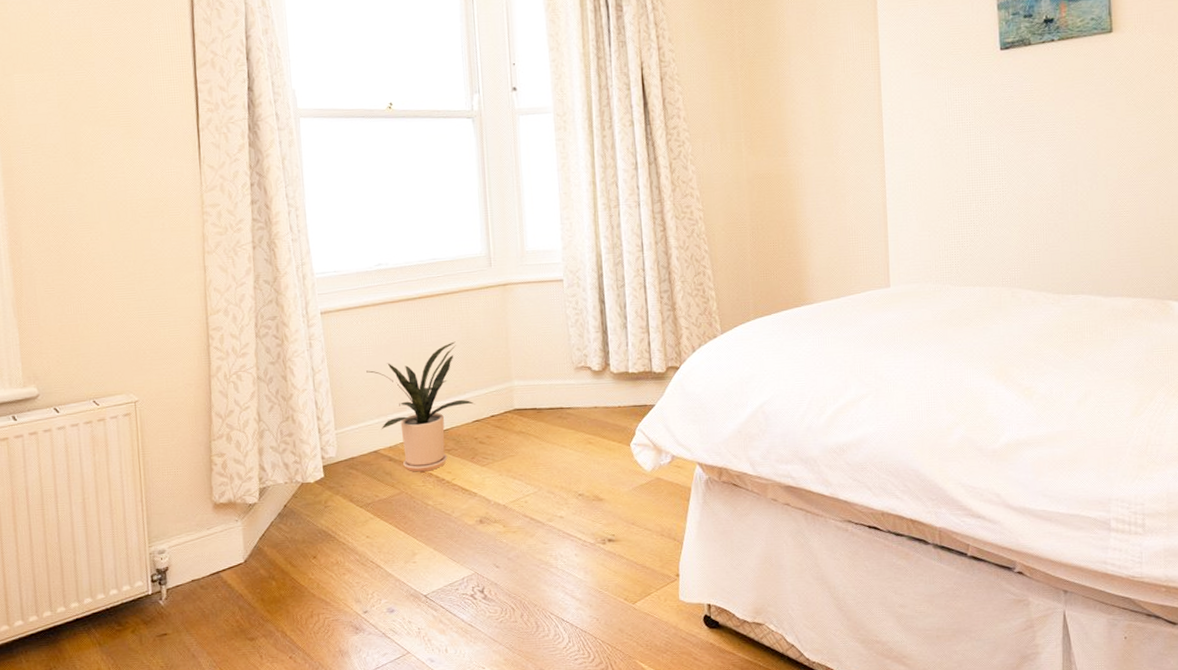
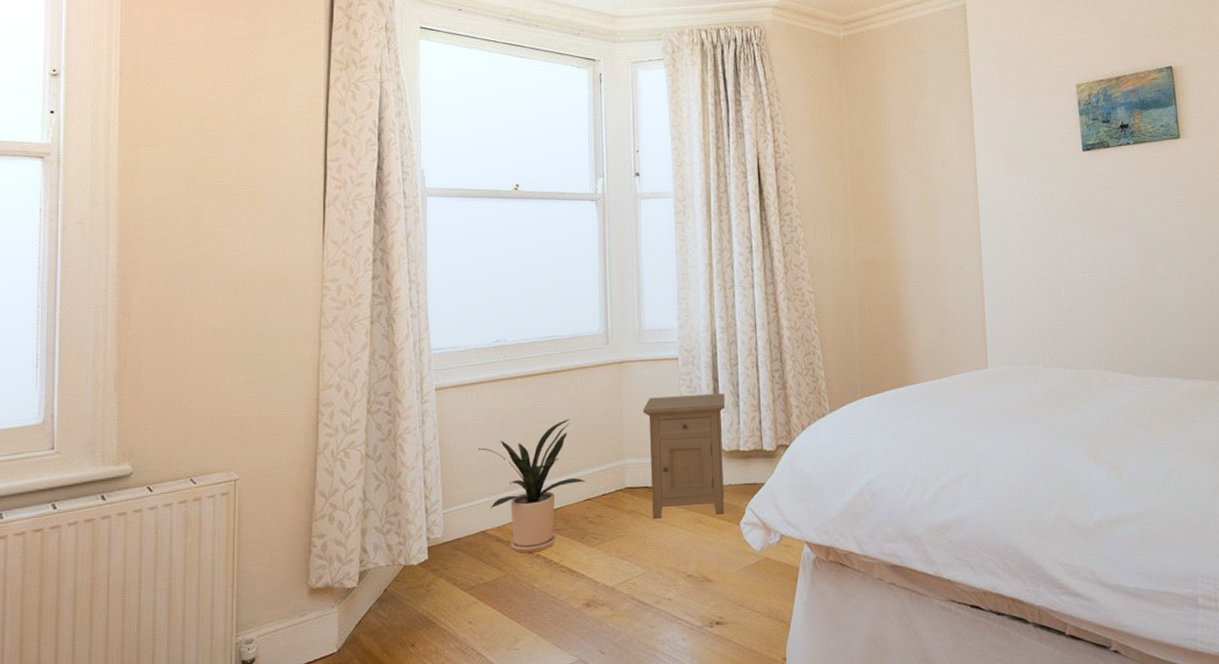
nightstand: none [529,315,615,440] -> present [643,394,726,519]

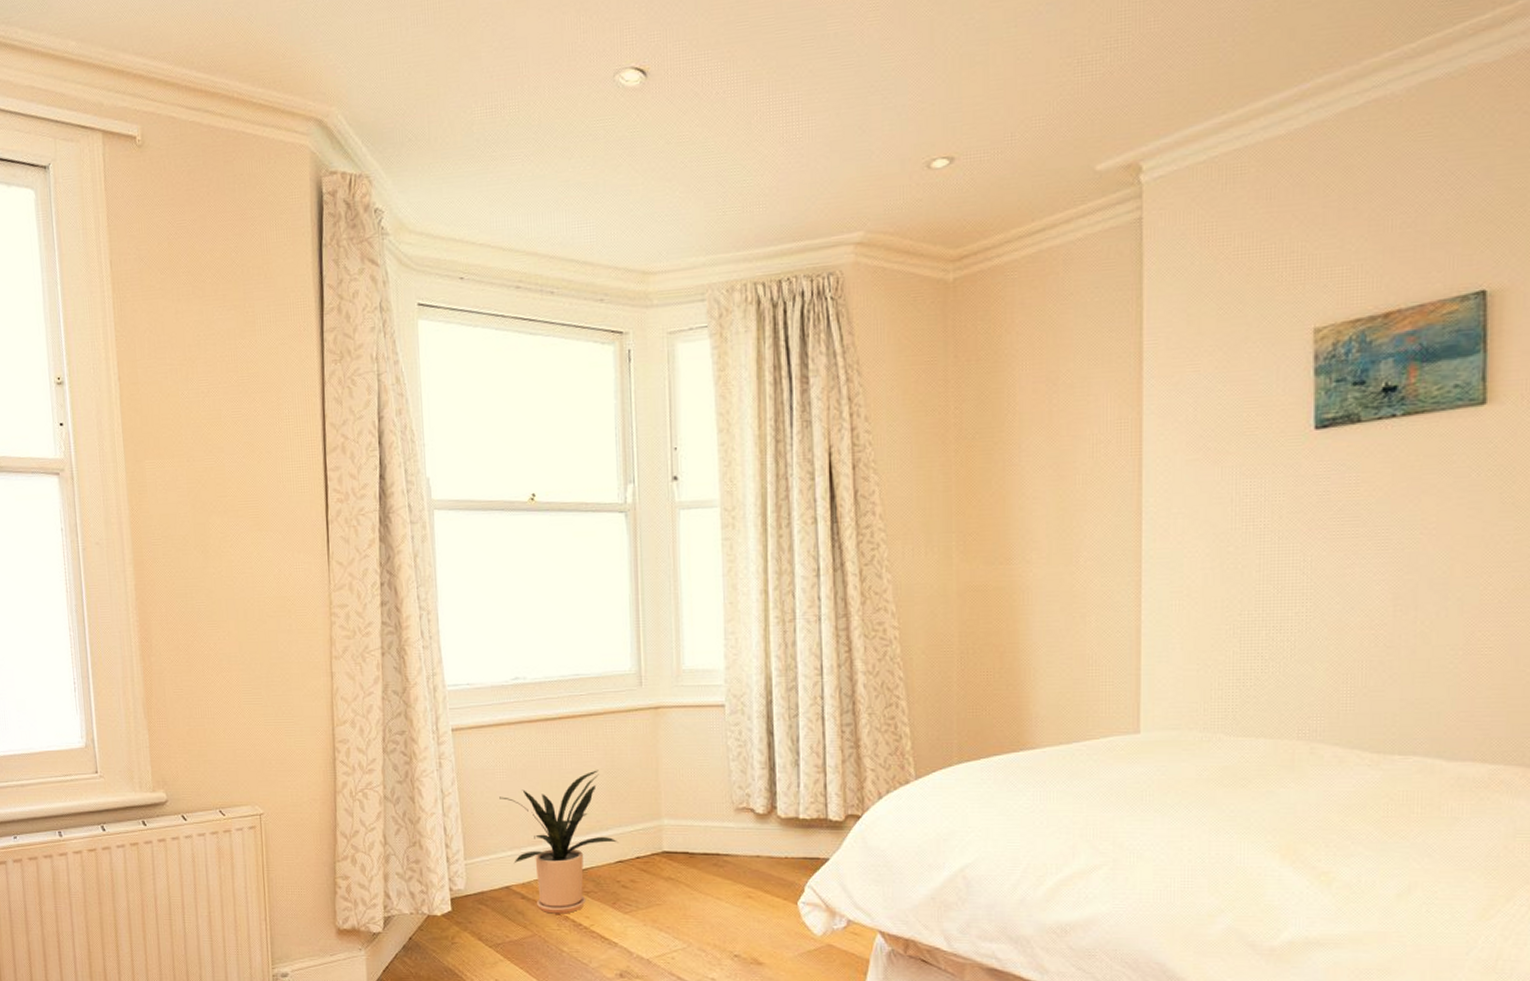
nightstand: present [643,394,726,519] -> none [683,750,782,890]

